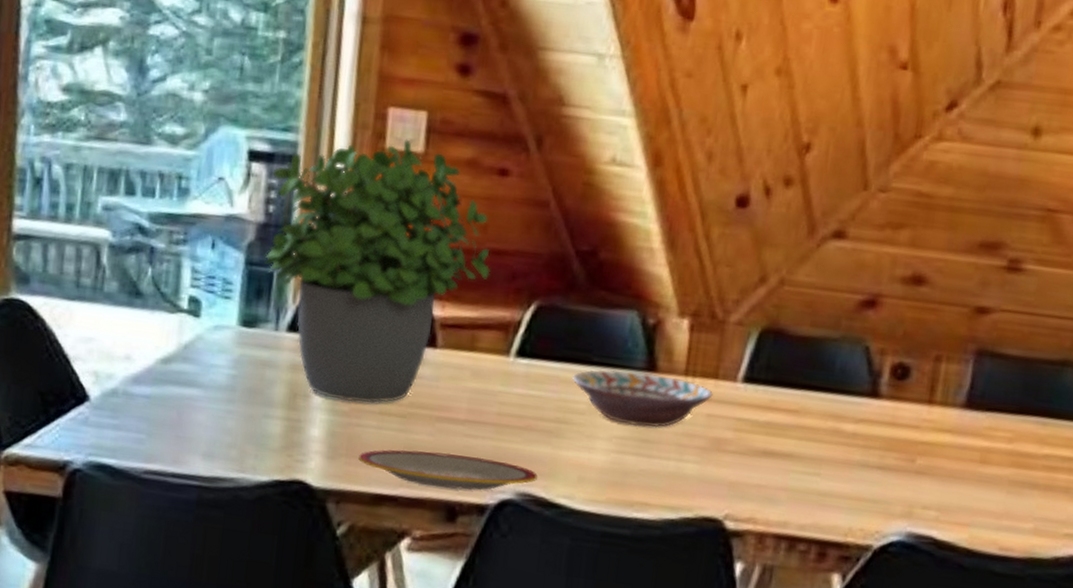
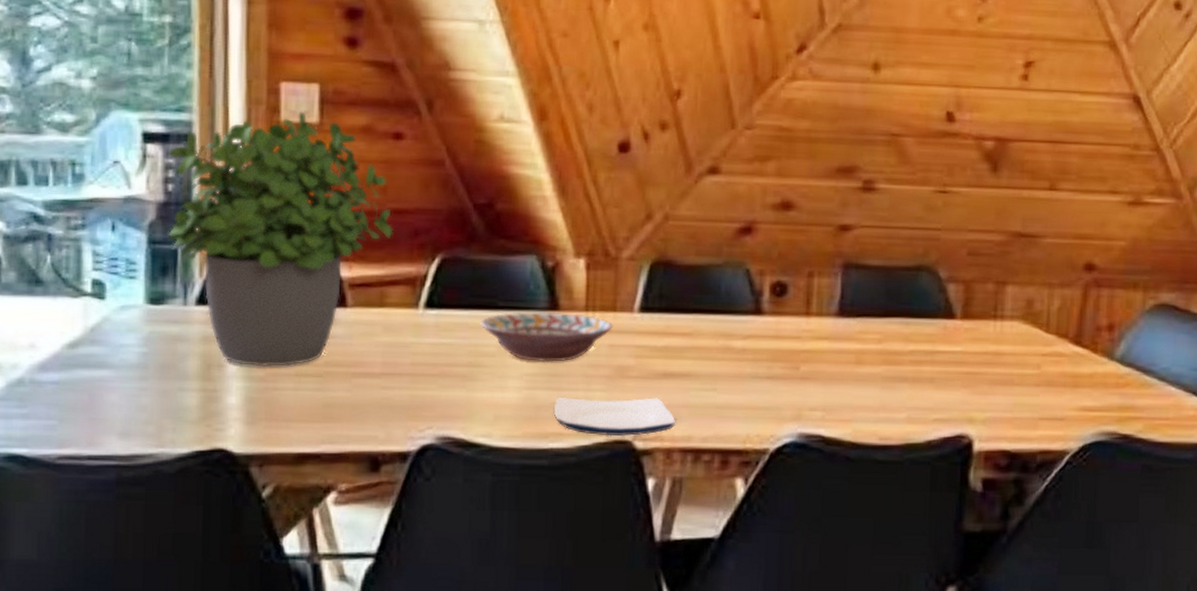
plate: present [358,450,537,490] -> none [278,407,455,440]
plate: none [641,465,772,516] -> present [554,397,675,437]

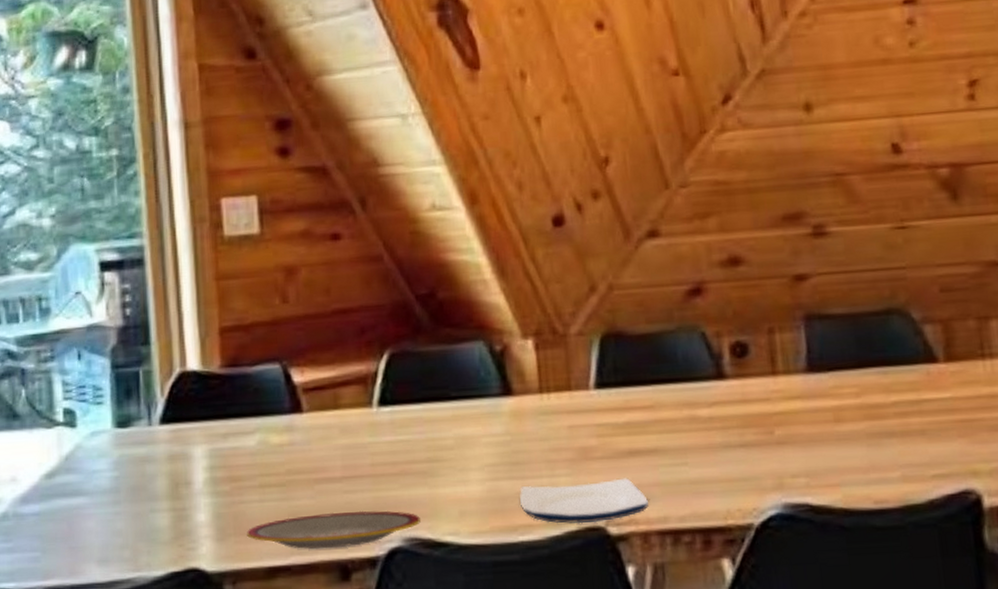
potted plant: present [168,111,394,367] -> none [124,224,341,482]
plate: none [278,407,455,440] -> present [247,511,421,549]
decorative bowl: present [481,312,613,363] -> none [435,397,570,451]

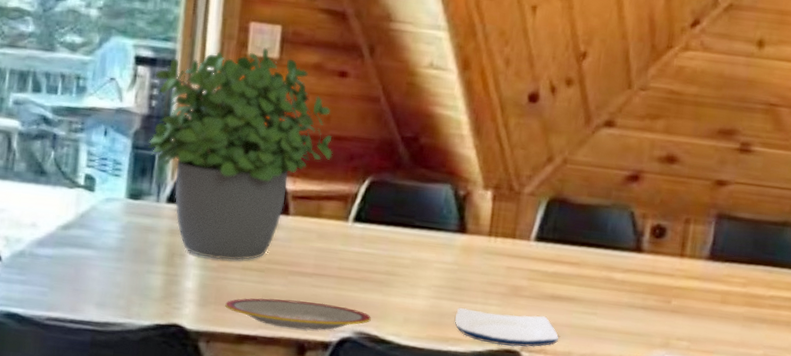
potted plant: none [124,224,341,482] -> present [148,47,333,261]

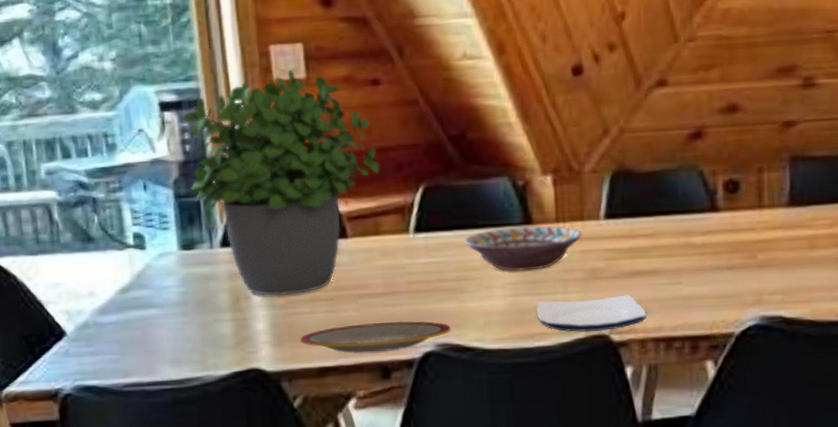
decorative bowl: none [399,232,511,278] -> present [464,225,582,272]

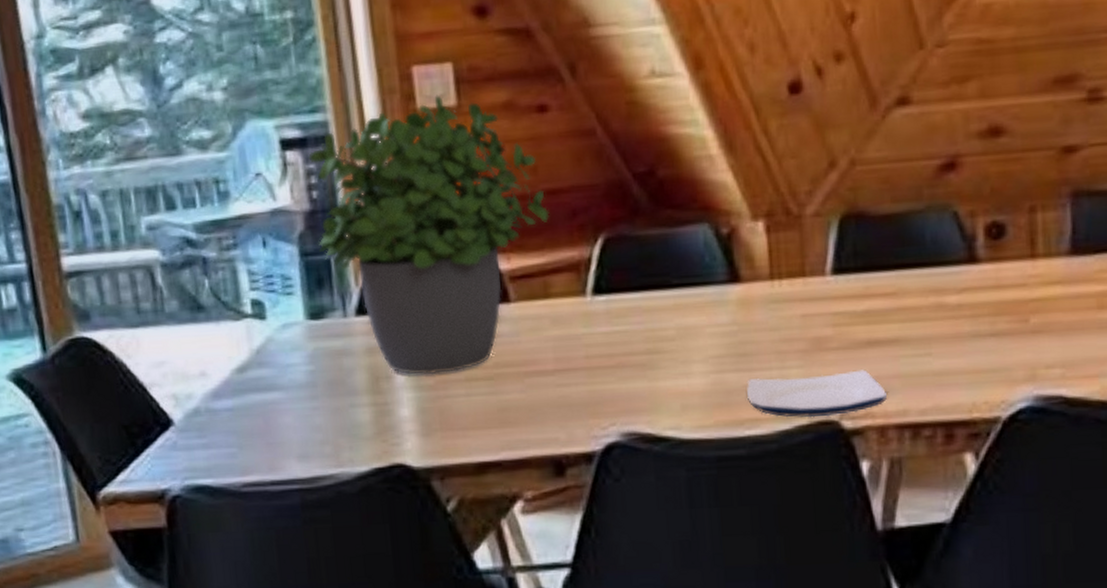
plate: present [300,321,451,353] -> none [454,405,639,444]
decorative bowl: present [464,225,582,272] -> none [655,284,804,342]

